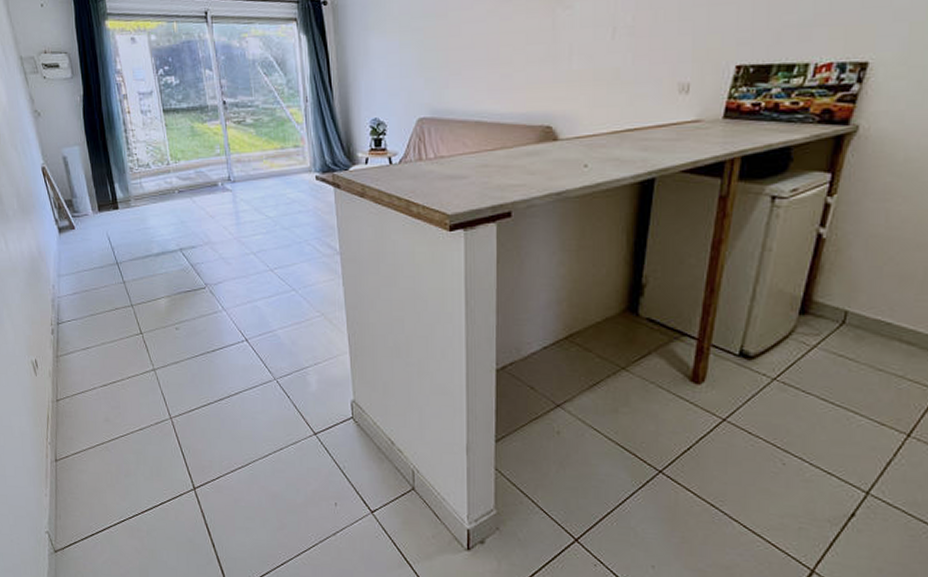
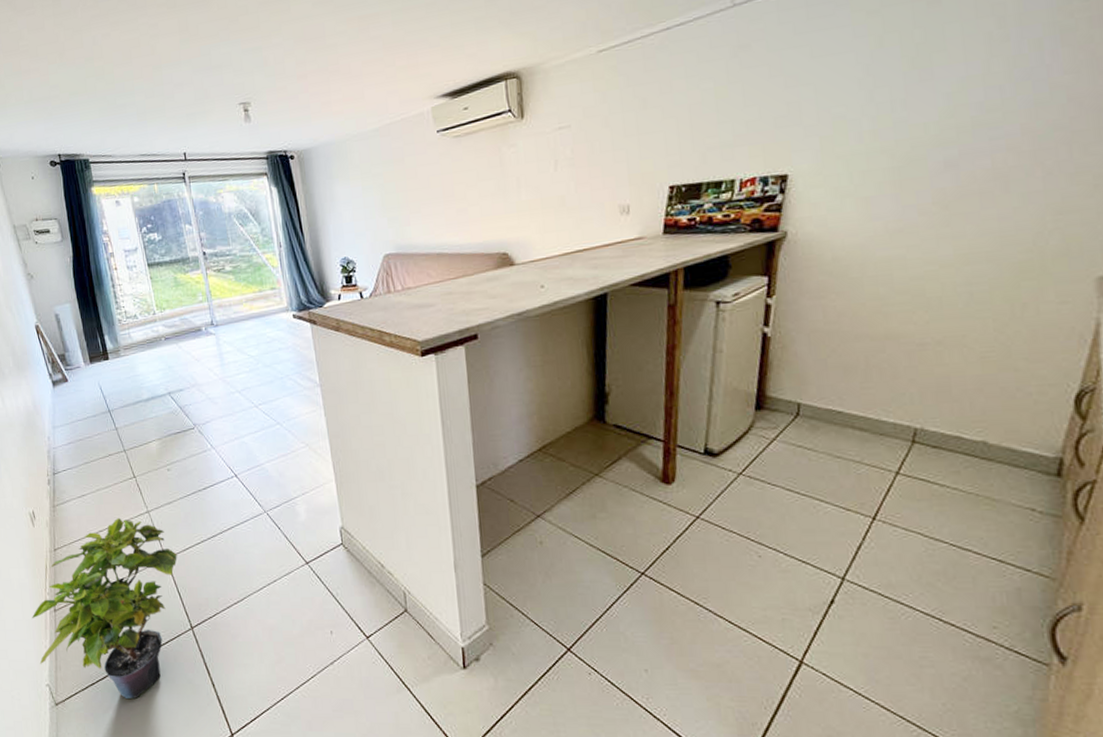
potted plant: none [32,373,182,553] -> present [31,517,178,700]

